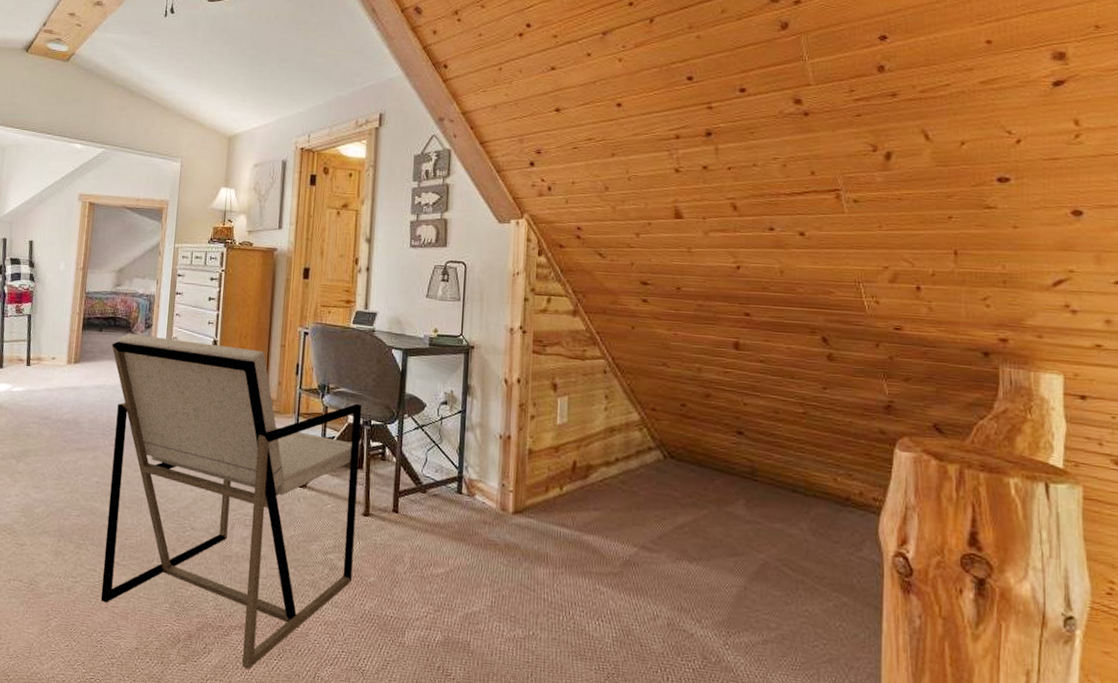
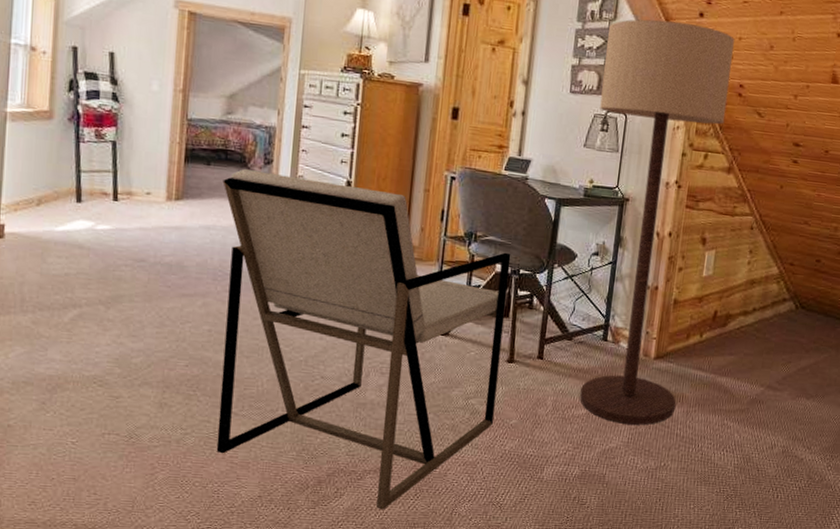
floor lamp: none [437,172,567,587] -> present [579,19,734,425]

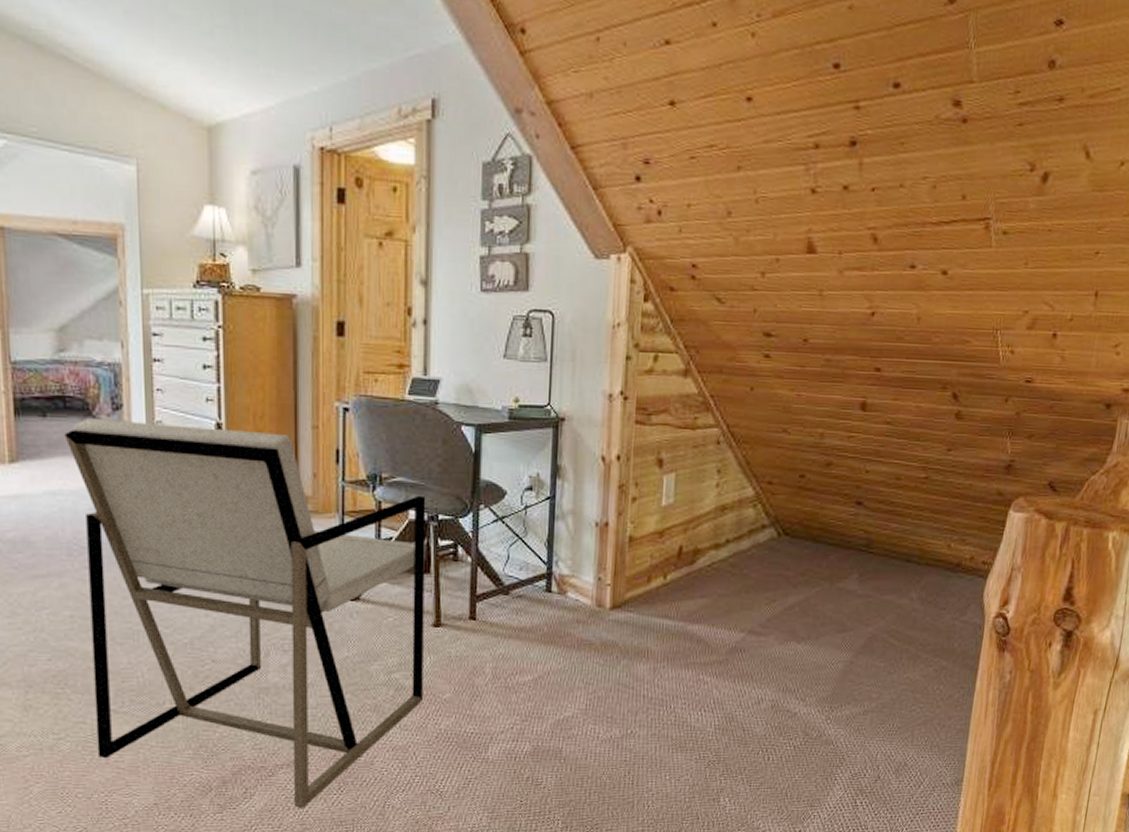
floor lamp: present [579,19,734,425] -> none [520,189,682,688]

